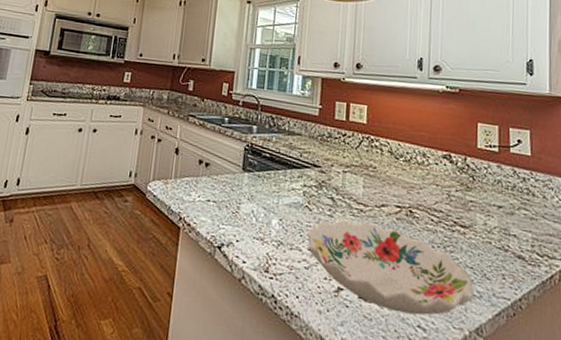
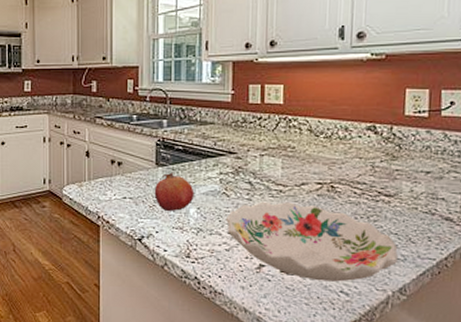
fruit: none [238,179,278,221] -> present [154,172,195,211]

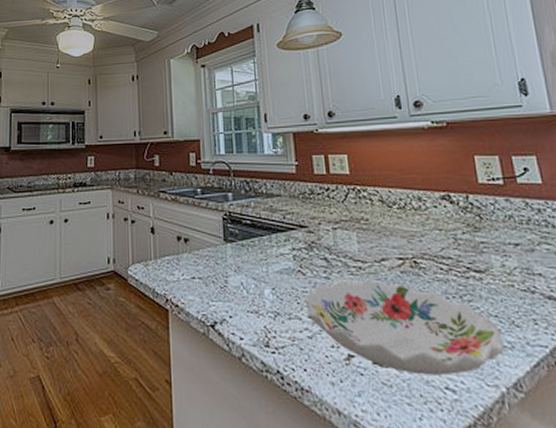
fruit: present [154,172,195,211] -> none [224,248,268,292]

